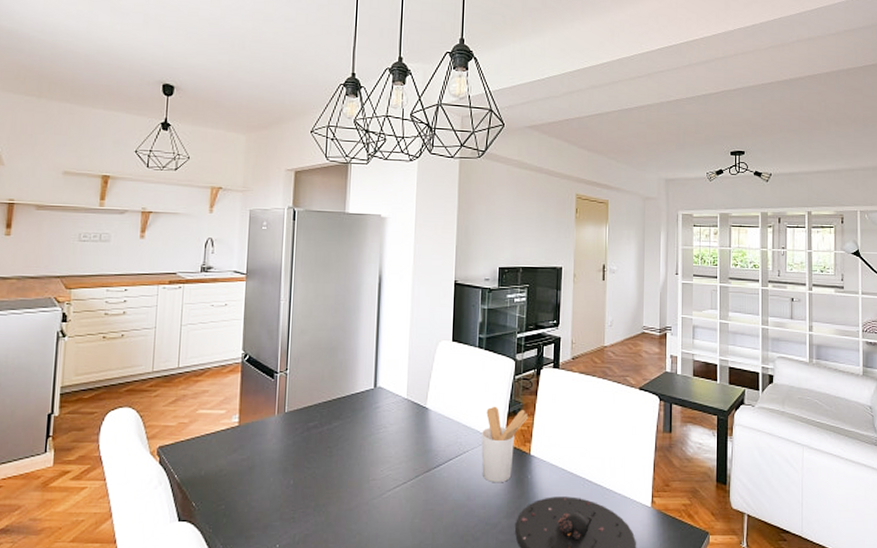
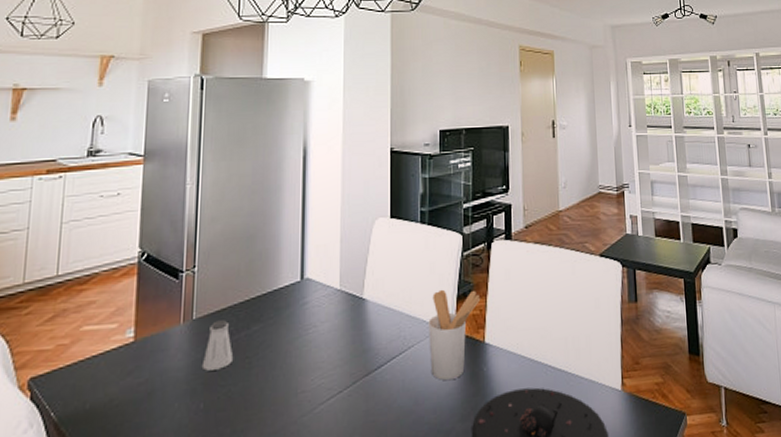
saltshaker: none [292,415,318,455] -> present [201,320,234,371]

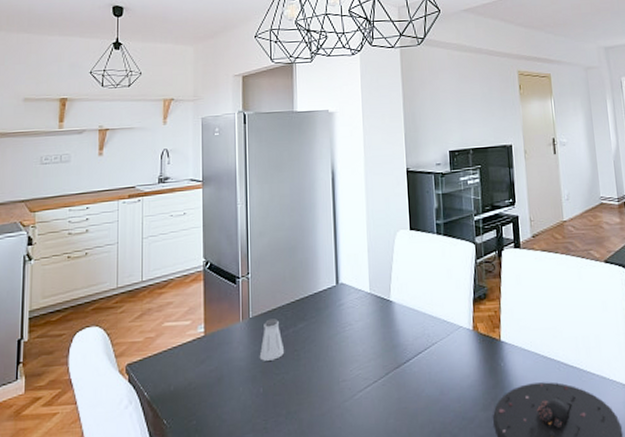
utensil holder: present [428,289,481,381] -> none [449,293,495,374]

